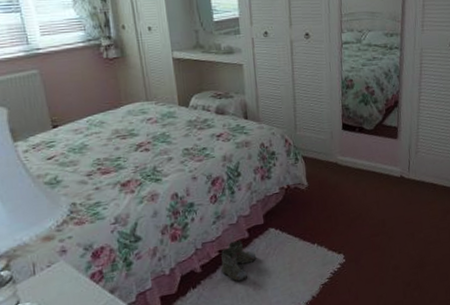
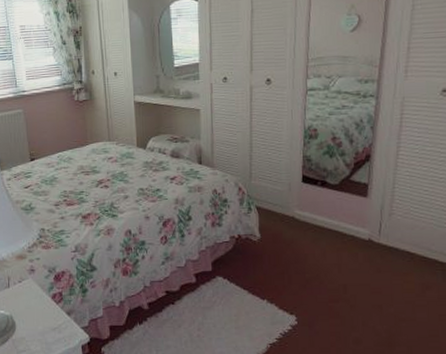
boots: present [220,240,257,282] -> none [166,284,203,325]

